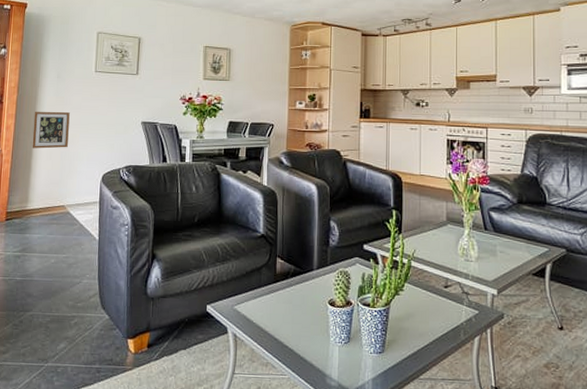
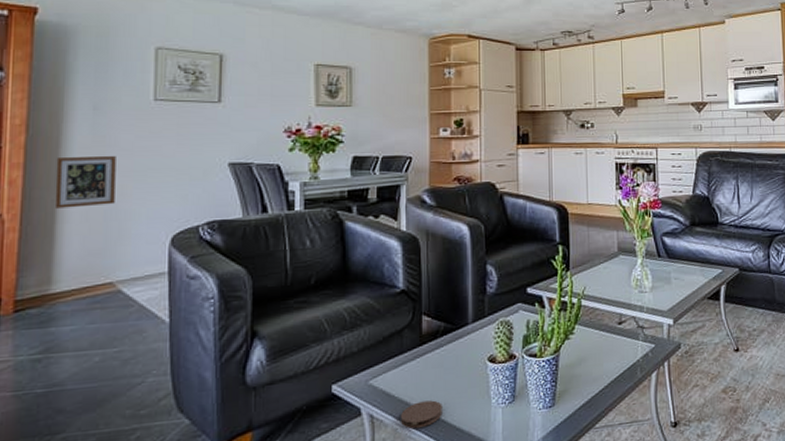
coaster: none [257,329,290,352] -> present [401,400,442,429]

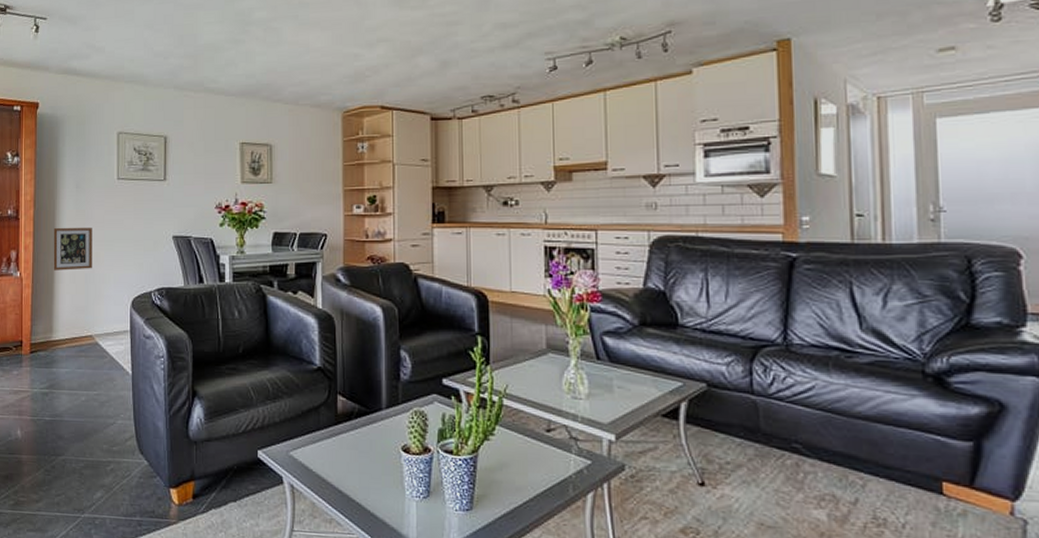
coaster: present [401,400,442,429] -> none [319,480,357,507]

